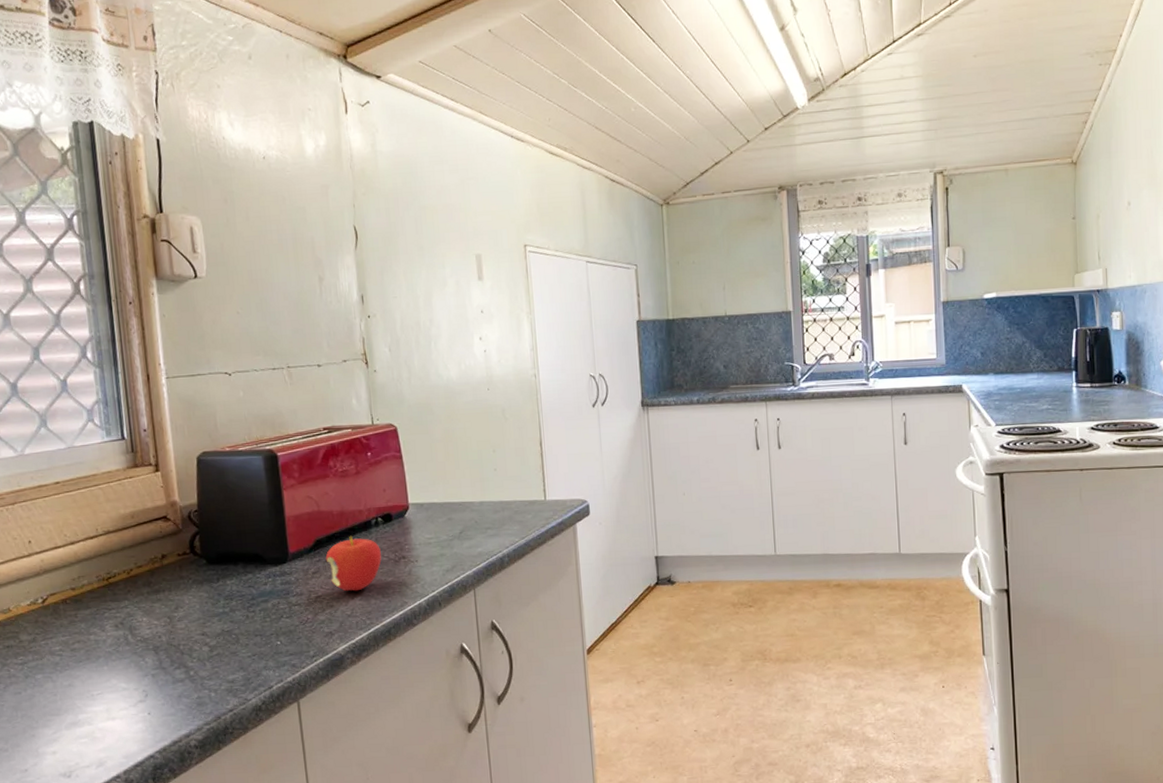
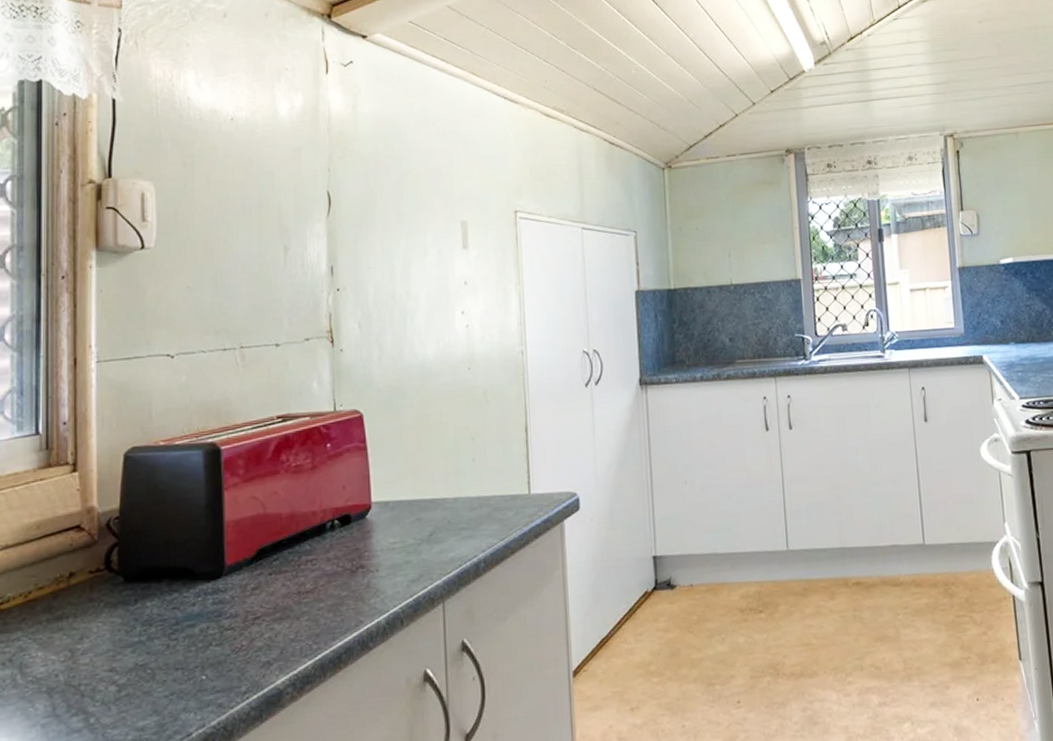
apple: present [325,535,382,591] -> none [268,542,335,610]

